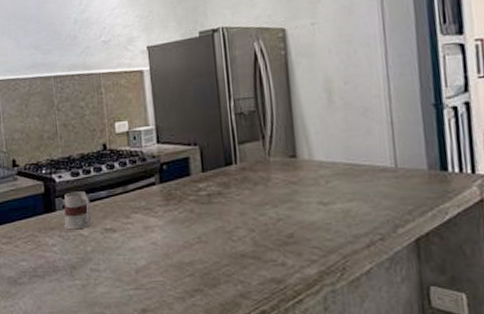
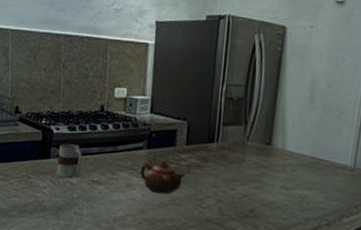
teapot: none [156,193,207,232] -> present [140,160,185,194]

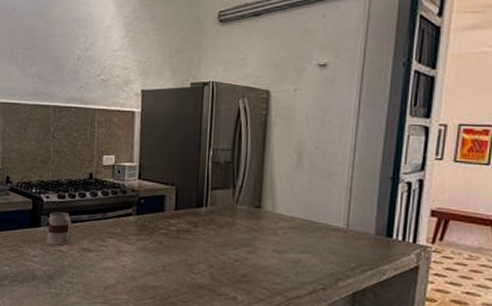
teapot: present [140,160,185,194] -> none [129,226,175,260]

